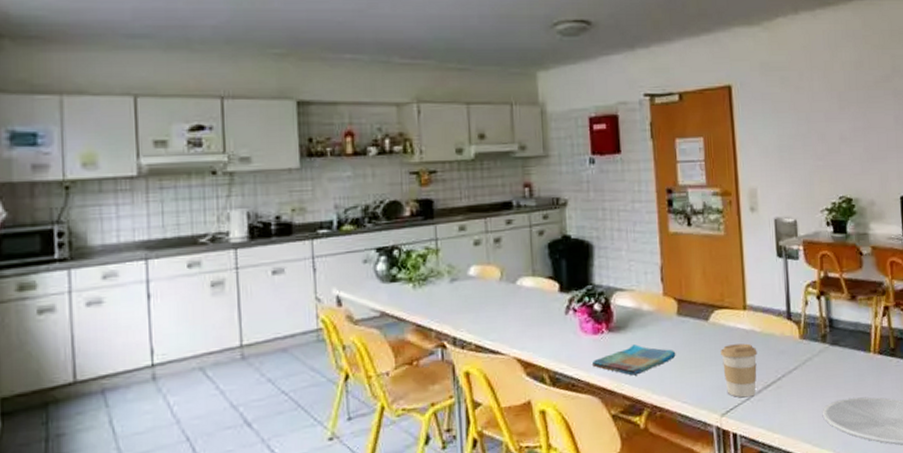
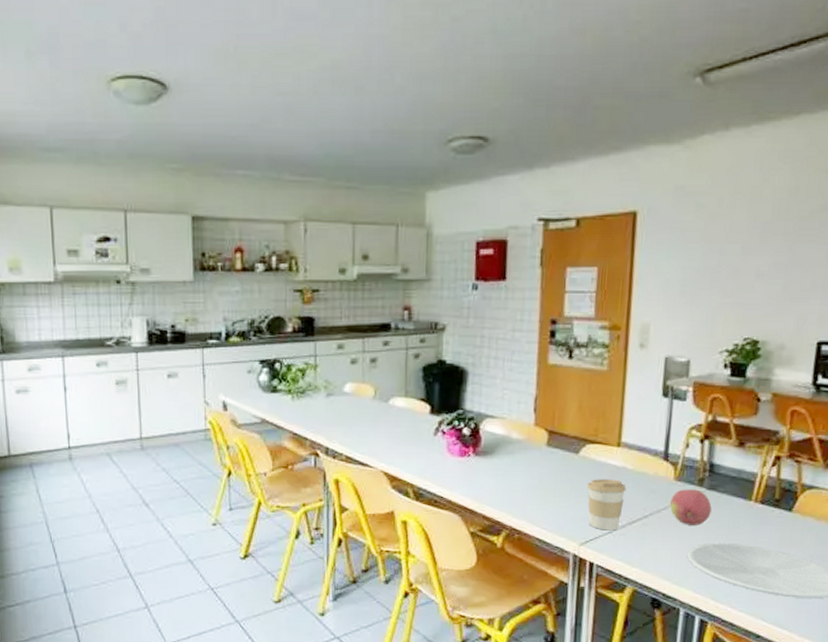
dish towel: present [592,345,676,376] -> none [456,470,541,499]
fruit: none [798,346,838,384] -> present [669,489,712,525]

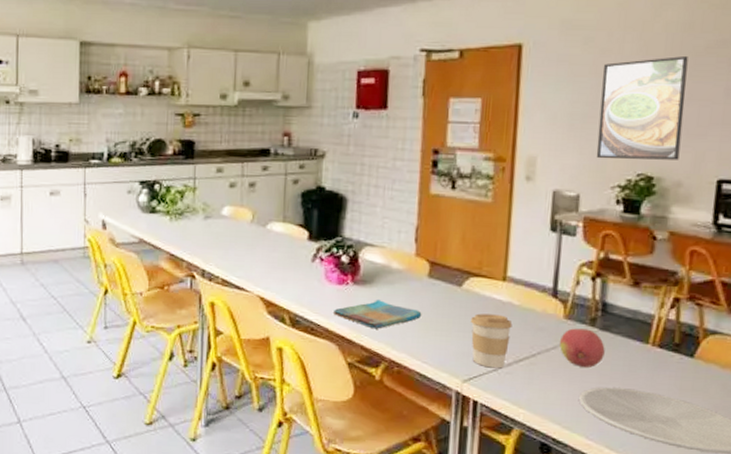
dish towel: none [456,470,541,499] -> present [334,300,422,329]
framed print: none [706,220,794,325] -> present [596,55,688,160]

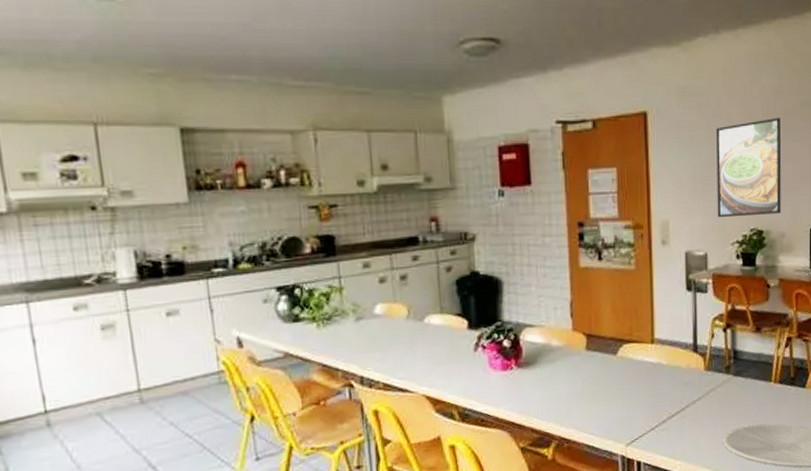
dish towel: present [334,300,422,329] -> none [502,379,584,410]
coffee cup: present [471,313,513,369] -> none [628,376,663,428]
fruit: present [559,328,605,367] -> none [702,377,739,413]

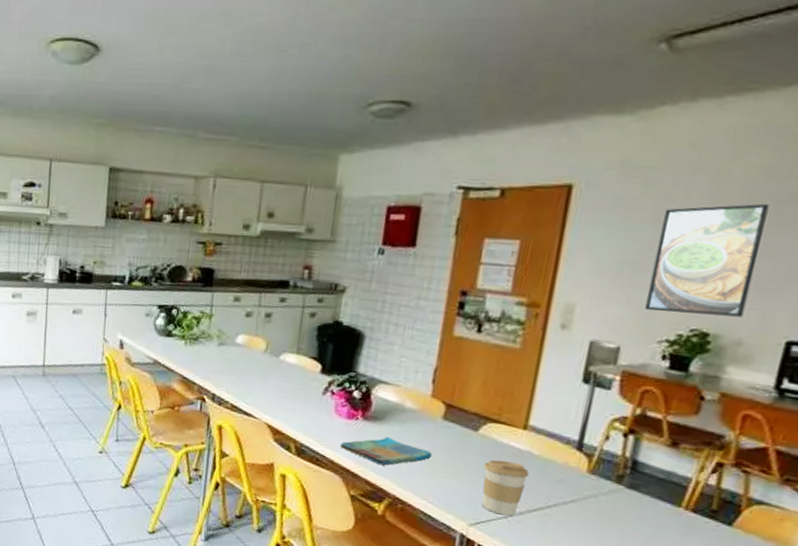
dish towel: none [502,379,584,410] -> present [340,437,432,466]
coffee cup: none [628,376,663,428] -> present [481,459,529,516]

